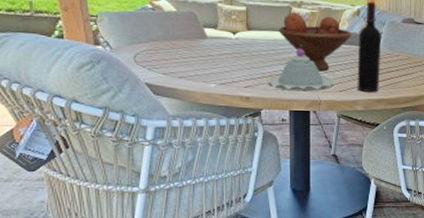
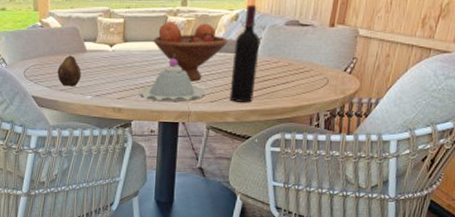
fruit: none [174,41,203,74] -> present [57,55,81,87]

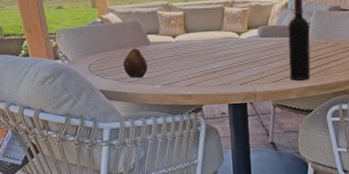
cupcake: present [139,54,207,103] -> none [206,41,269,86]
fruit bowl: present [153,22,228,82] -> none [213,12,281,65]

